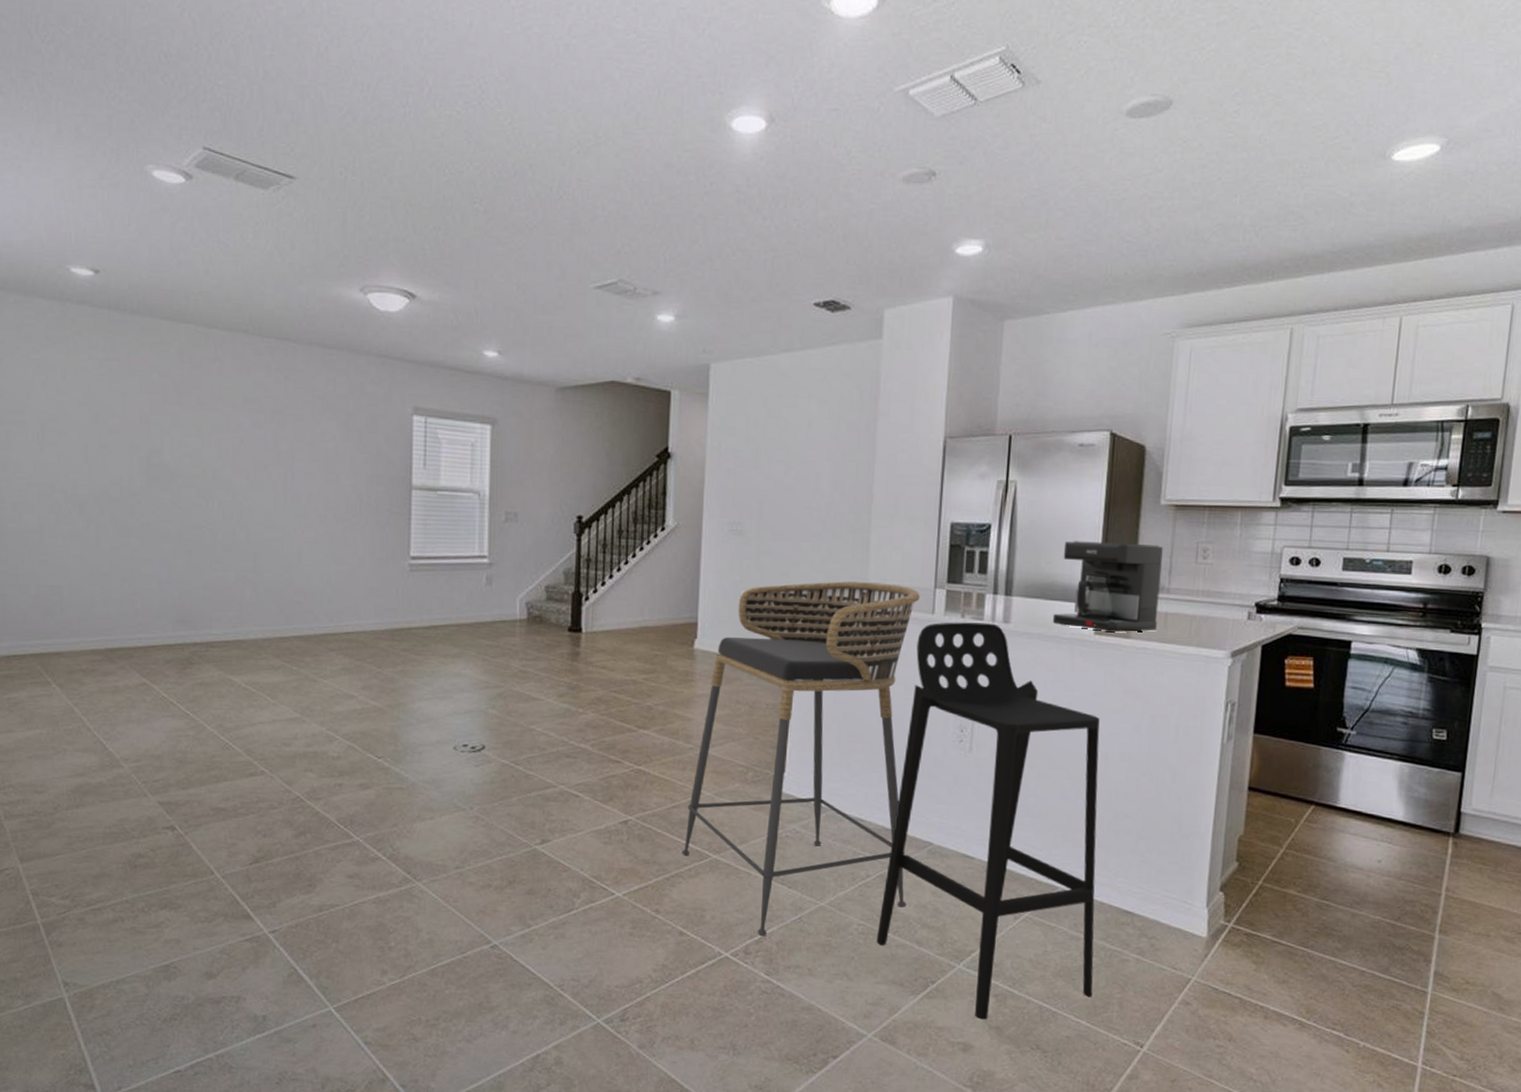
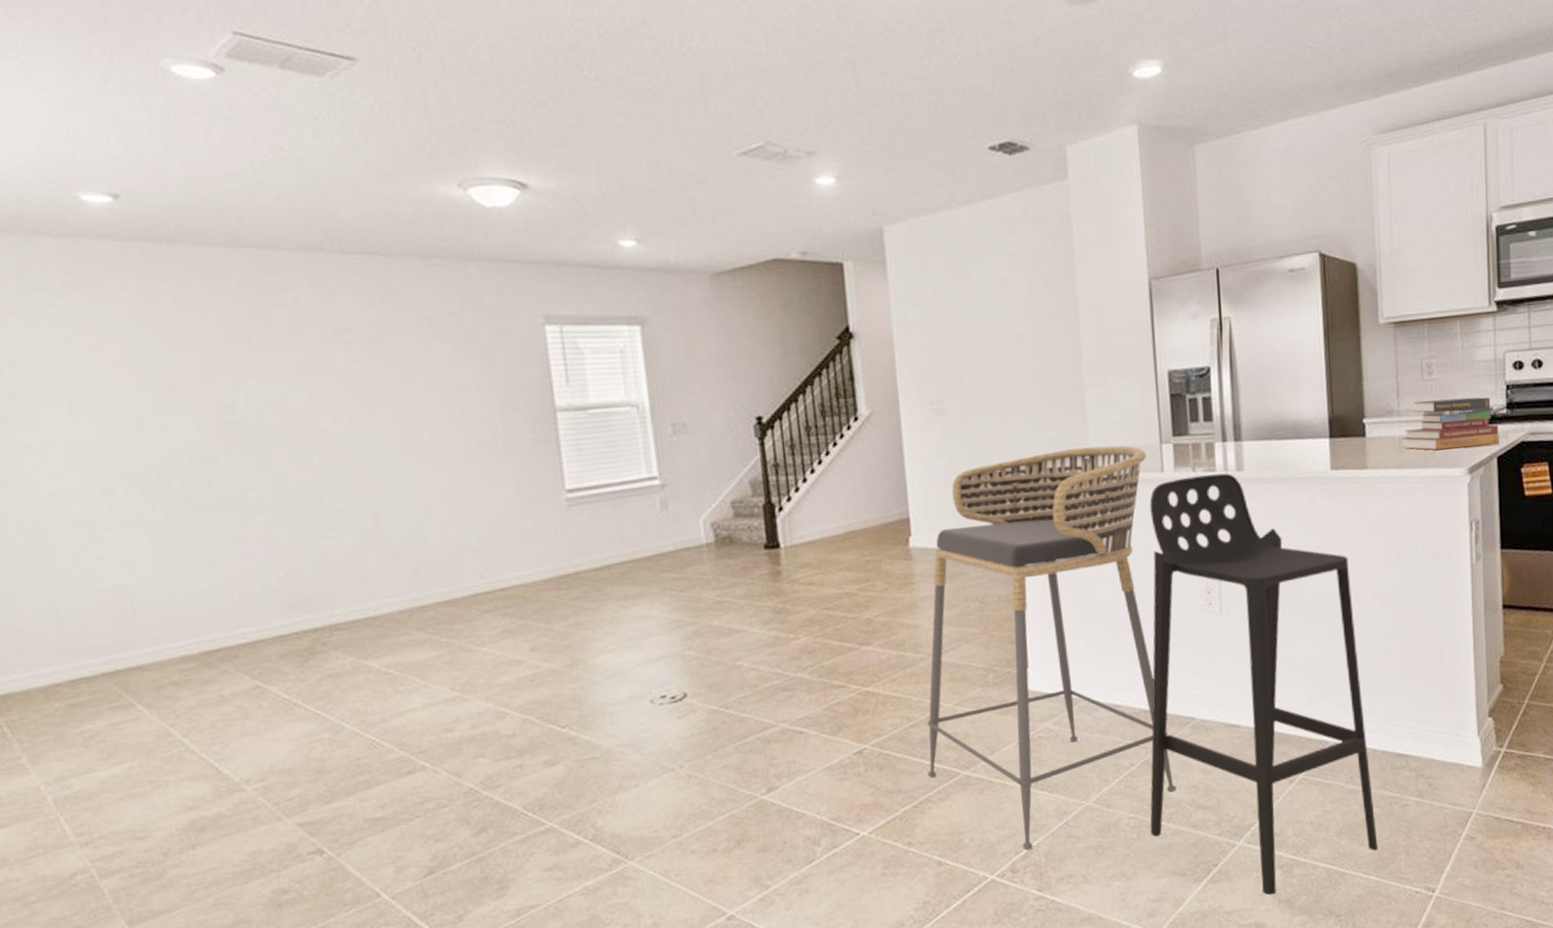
coffee maker: present [1052,541,1163,633] -> none [1286,367,1392,466]
books: none [1167,582,1267,633] -> present [1401,397,1499,451]

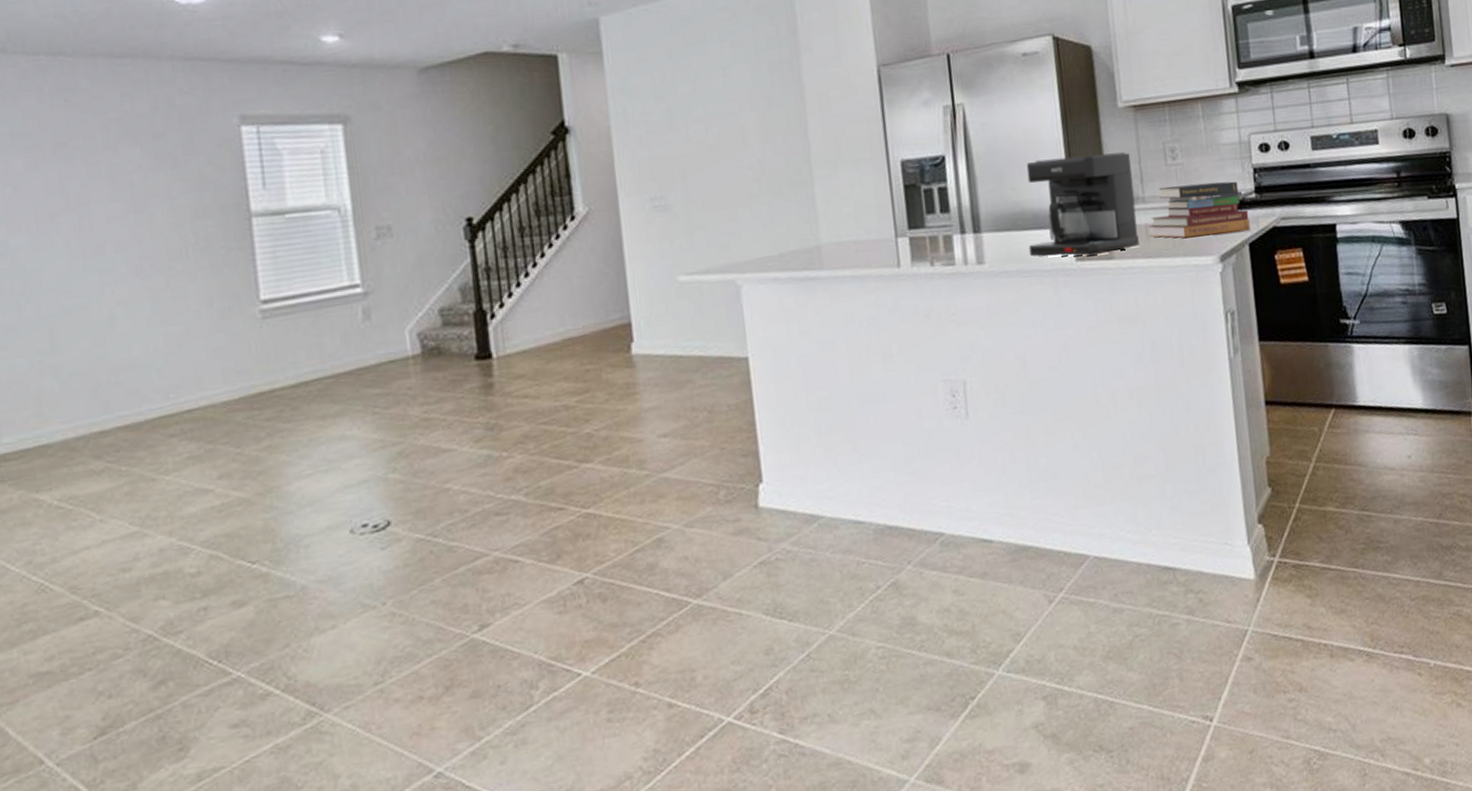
bar stool: present [927,445,1177,850] -> none [653,240,928,687]
bar stool: present [1149,473,1378,895] -> none [886,267,1149,730]
coffee maker: none [1286,367,1392,466] -> present [1026,152,1139,257]

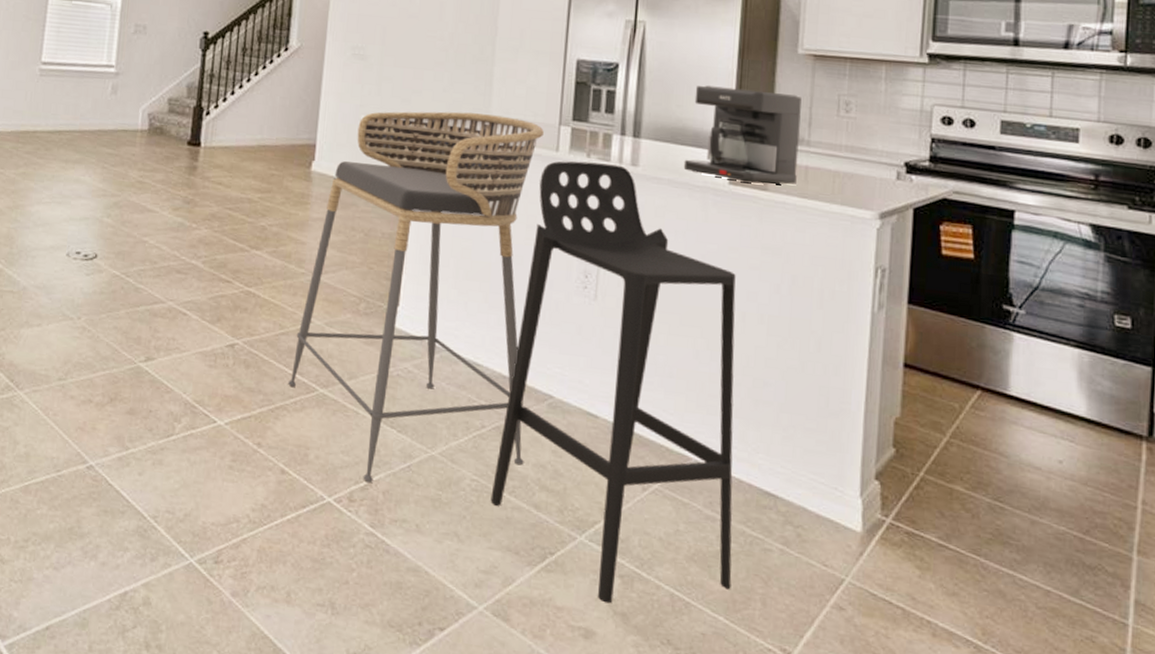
bar stool: none [653,240,928,687] -> present [288,111,544,482]
bar stool: none [886,267,1149,730] -> present [490,161,736,603]
books: present [1148,181,1250,239] -> none [808,135,918,196]

